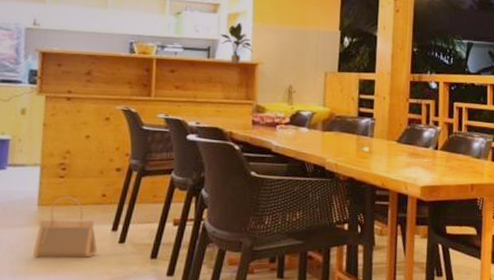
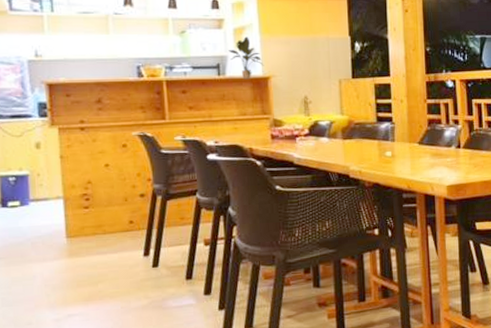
handbag: present [33,196,98,258] -> none [68,226,132,288]

